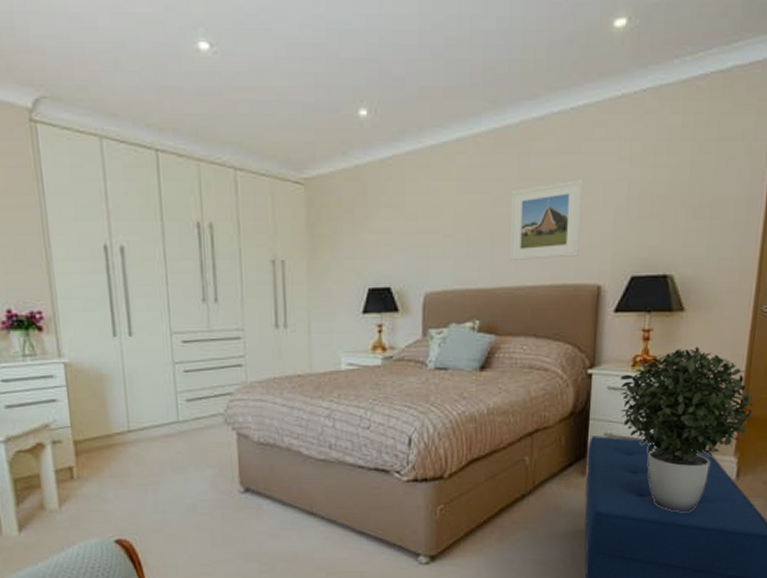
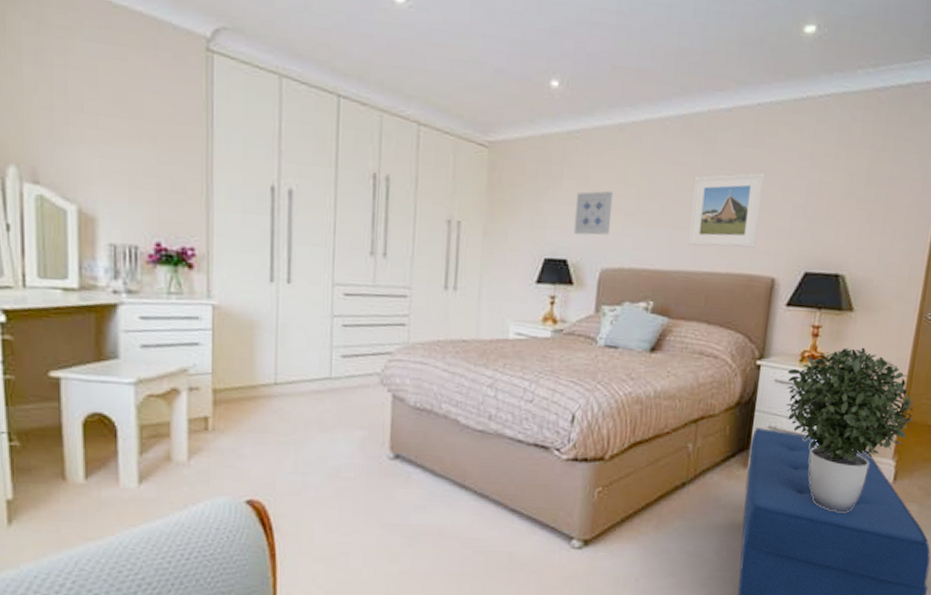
wall art: none [394,214,430,261] -> present [573,190,613,235]

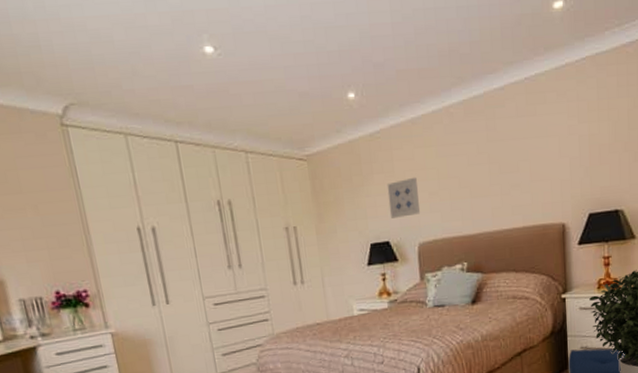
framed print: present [688,172,764,248] -> none [483,137,544,210]

